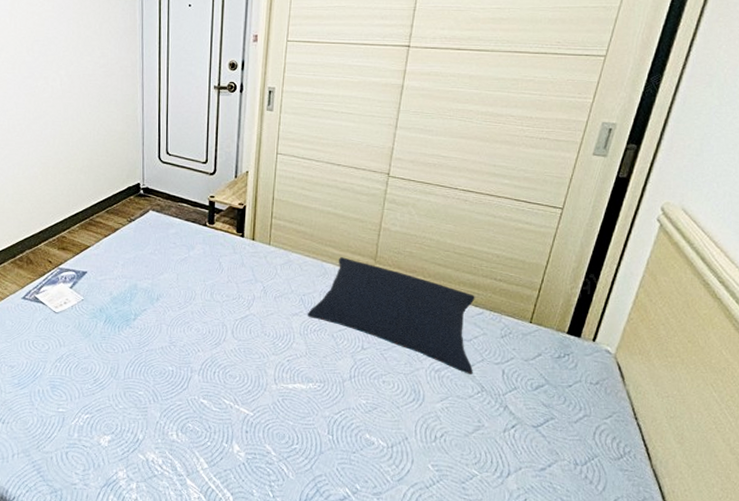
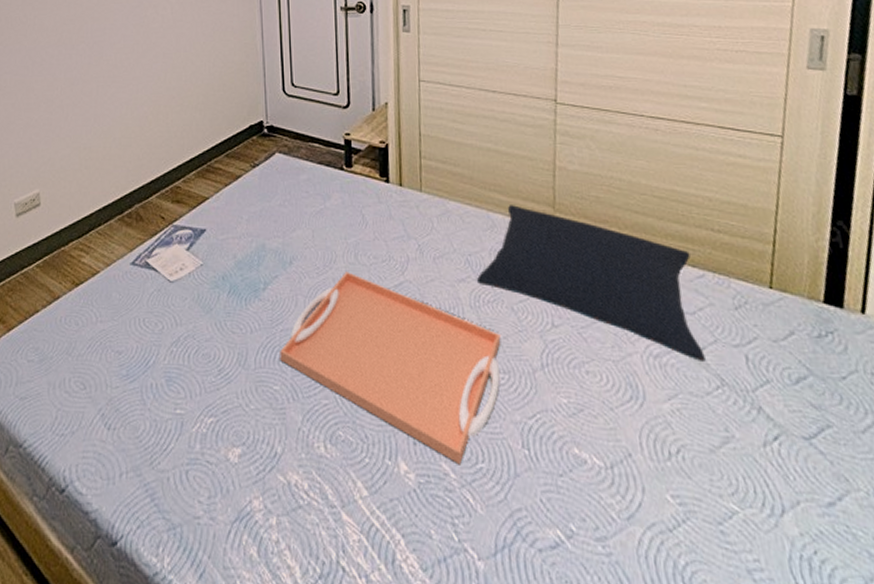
serving tray: none [145,307,321,446] -> present [280,272,501,465]

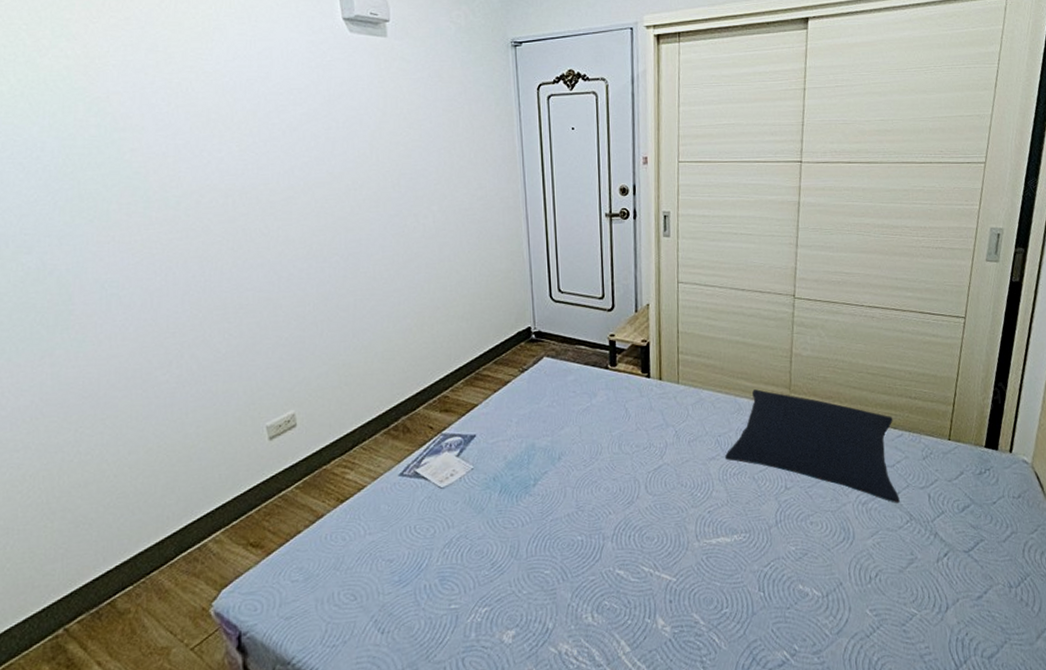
serving tray: present [280,272,501,465] -> none [550,461,744,613]

